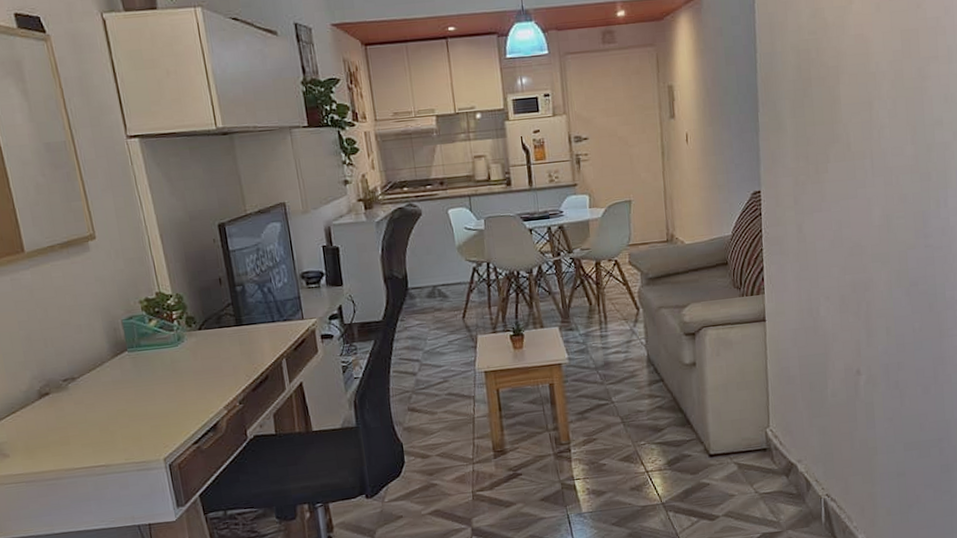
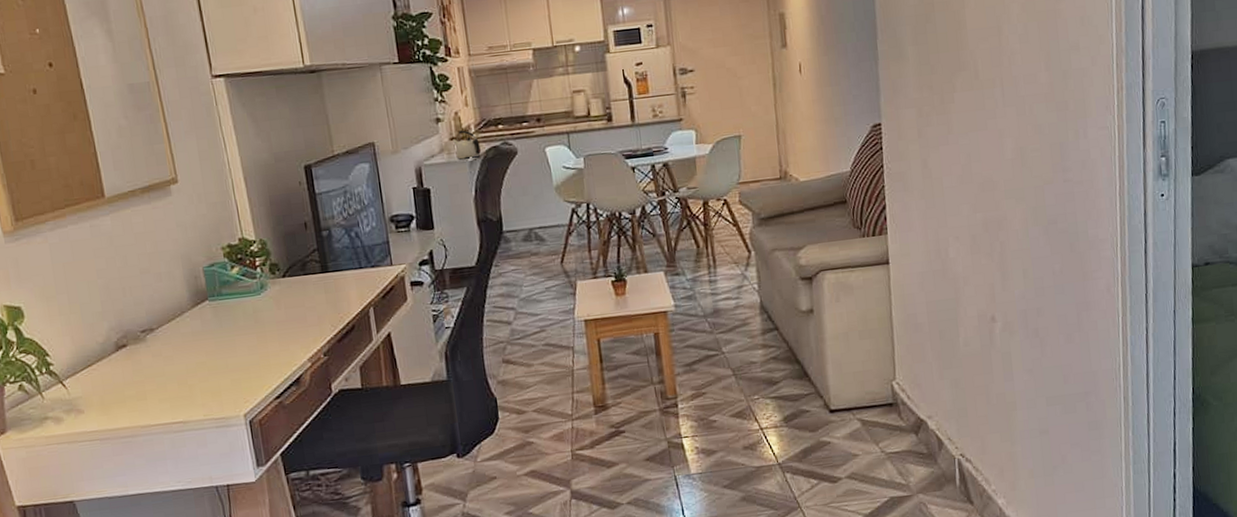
kettle: none [360,192,387,220] -> present [453,130,481,160]

